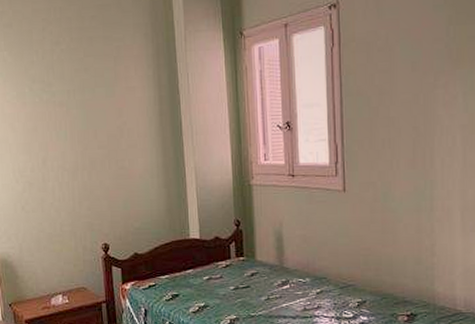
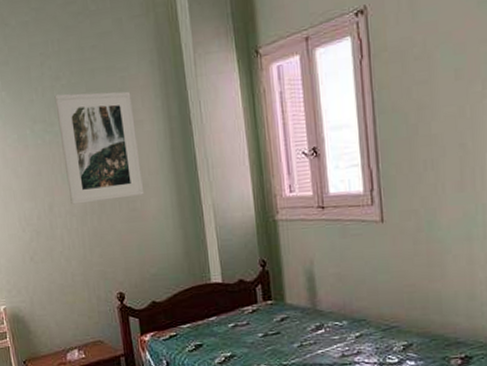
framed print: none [54,57,133,160] -> present [54,91,145,205]

